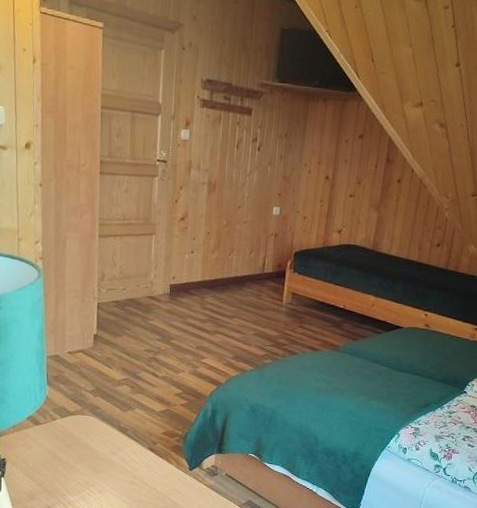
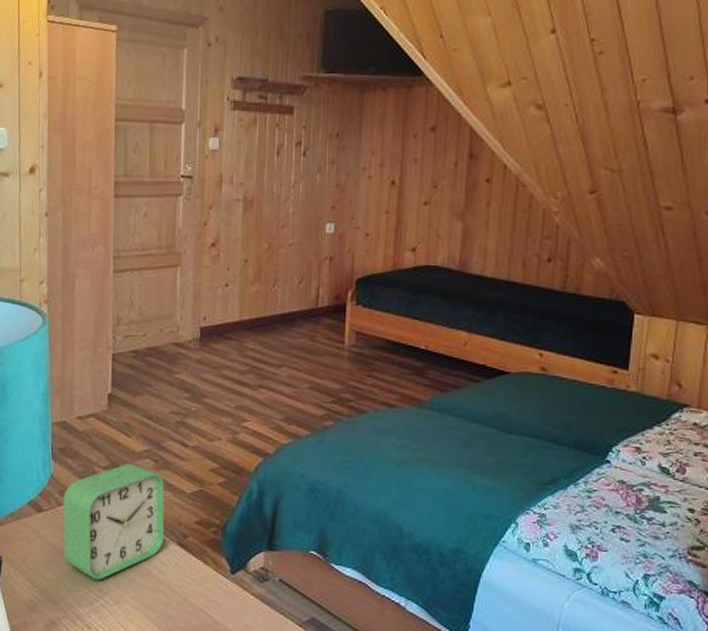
alarm clock: none [56,388,139,476] -> present [63,463,165,580]

